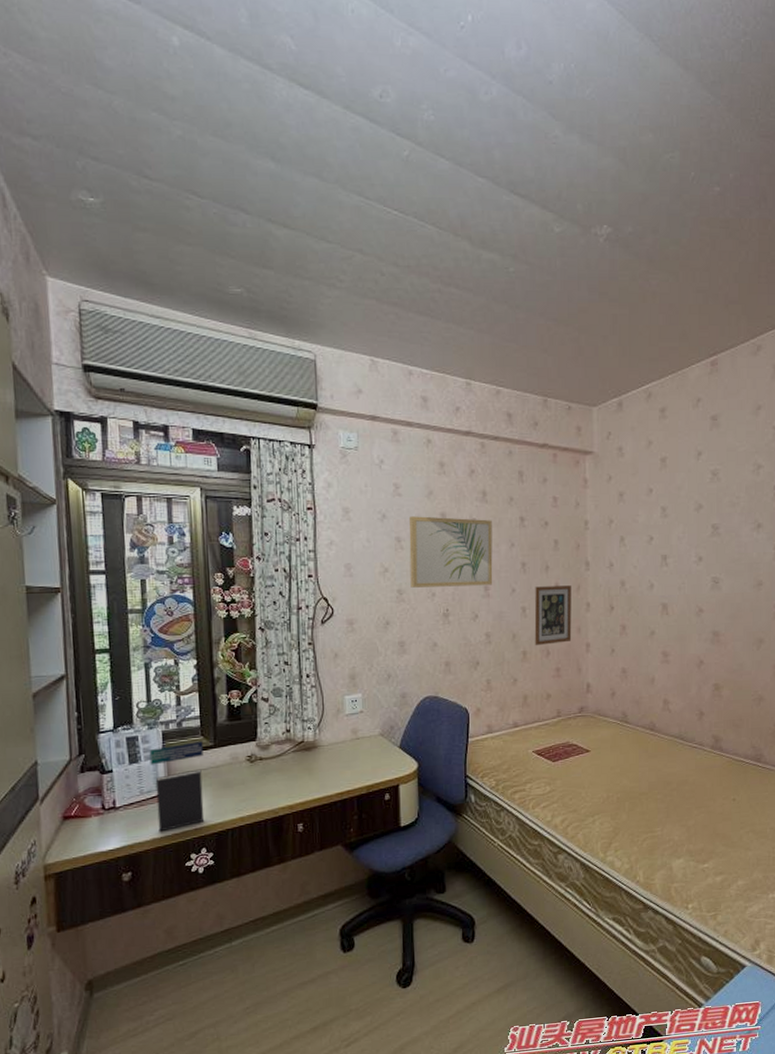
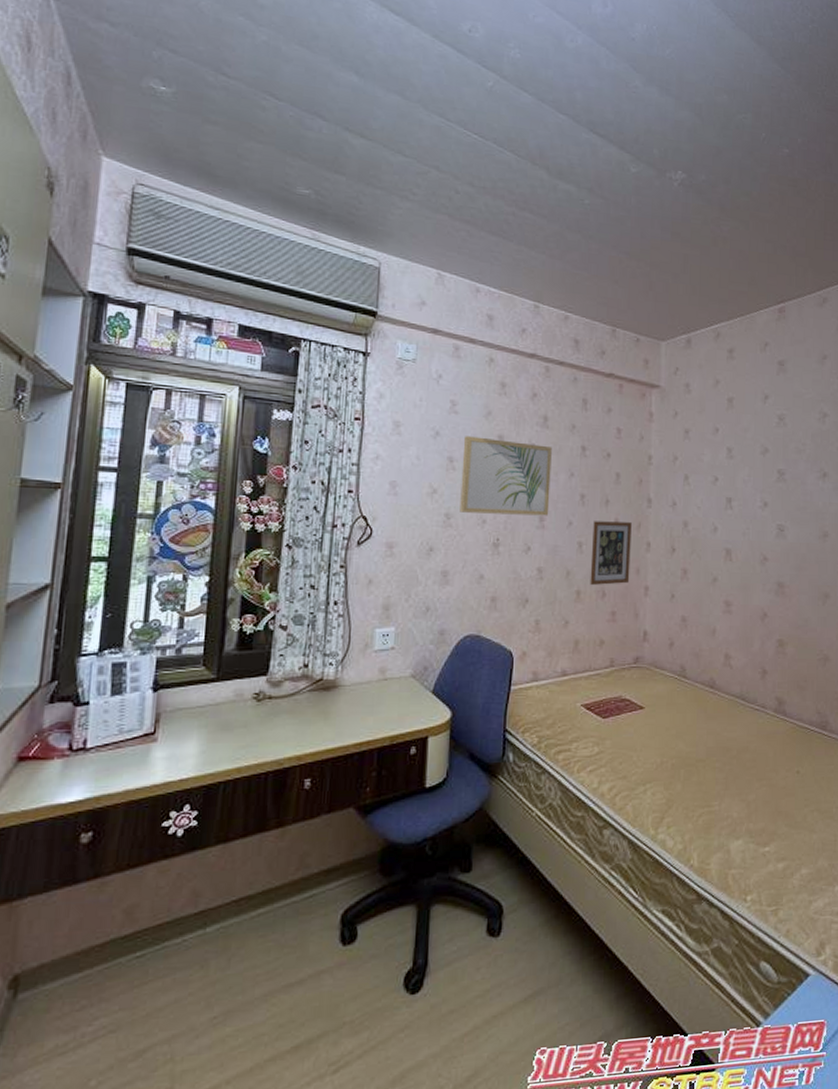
book: present [149,742,205,832] -> none [135,673,203,782]

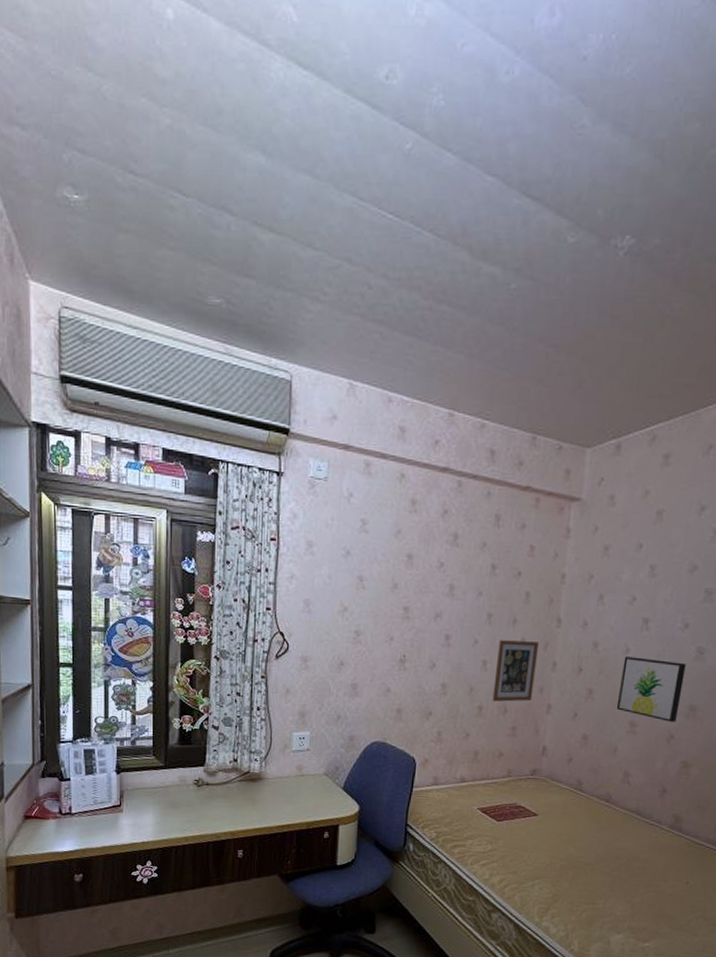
wall art: present [460,436,552,516] -> none [369,555,461,634]
wall art: none [710,535,770,600] -> present [616,656,686,722]

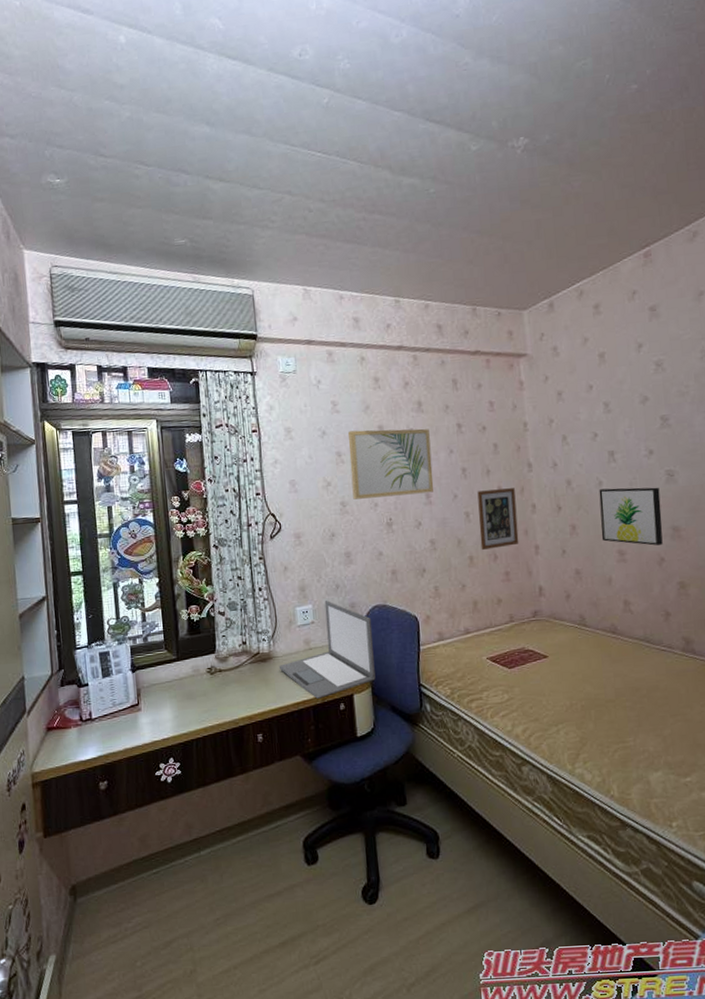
laptop: none [267,730,369,825] -> present [278,601,376,699]
wall art: none [369,555,461,634] -> present [348,428,434,500]

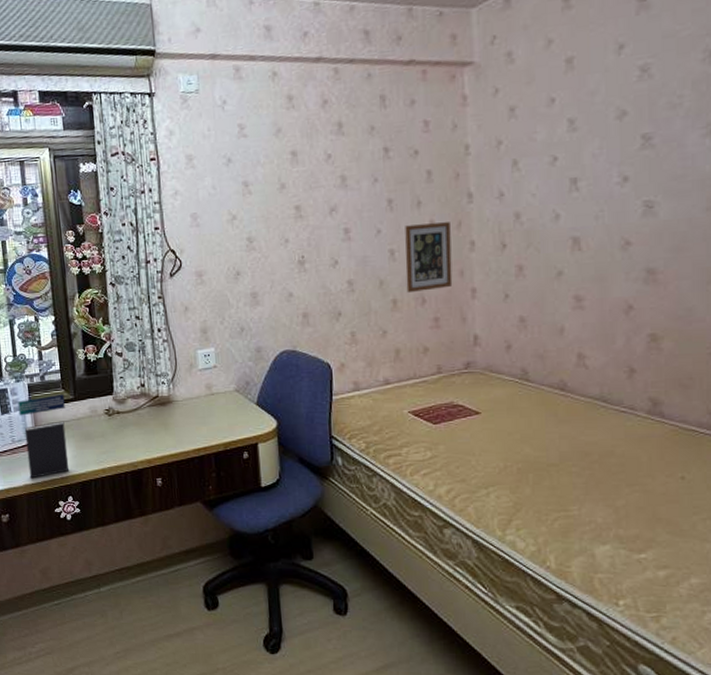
book: none [119,655,171,742] -> present [17,395,70,479]
laptop: present [278,601,376,699] -> none [178,344,282,446]
wall art: present [348,428,434,500] -> none [256,154,354,235]
wall art: present [599,487,663,546] -> none [554,221,634,291]

